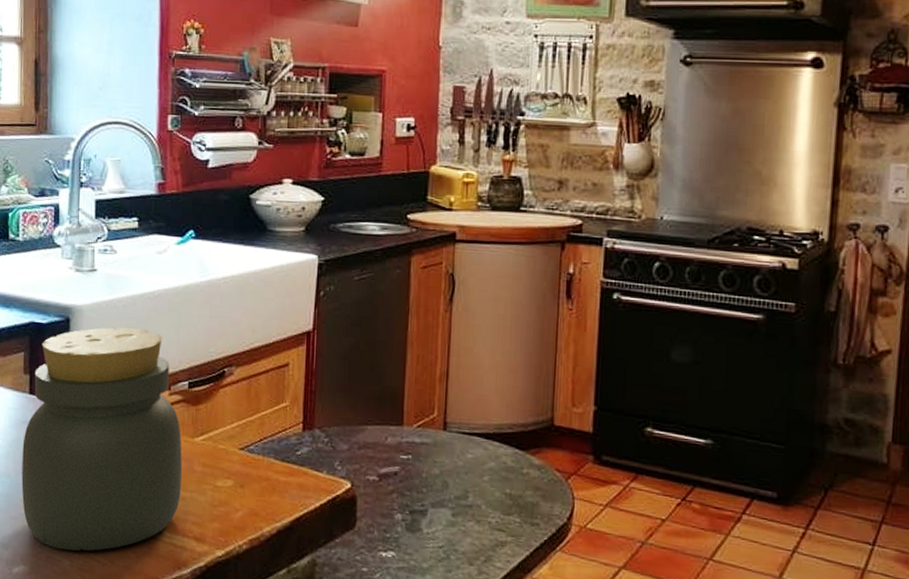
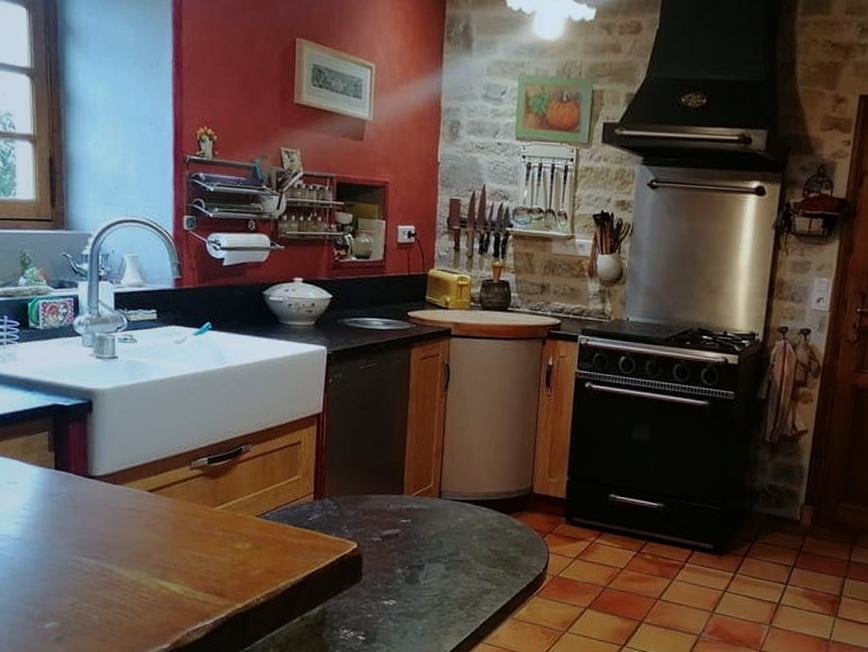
jar: present [21,327,182,552] -> none [50,409,203,608]

